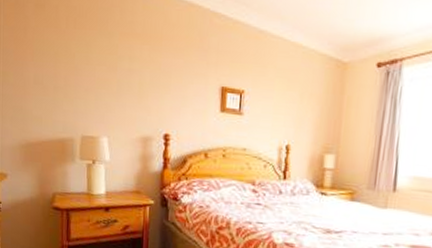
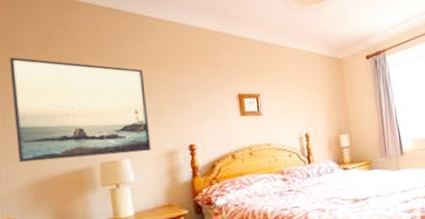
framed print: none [11,13,130,133] -> present [9,57,151,163]

